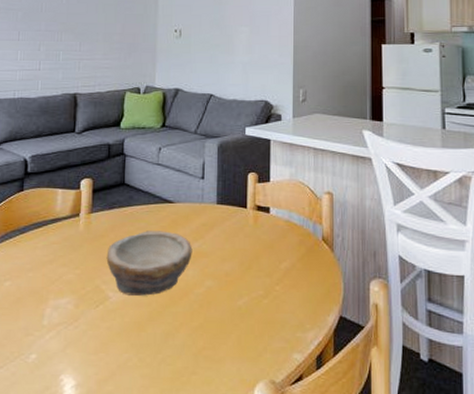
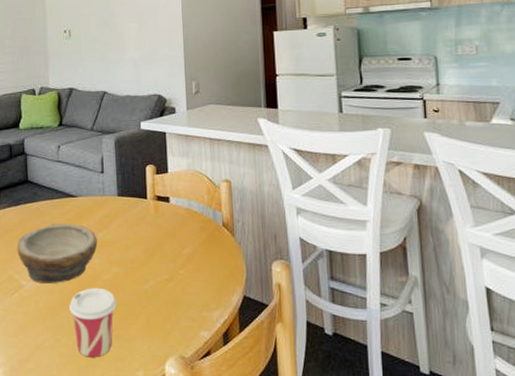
cup: none [157,302,207,380] -> present [69,288,117,358]

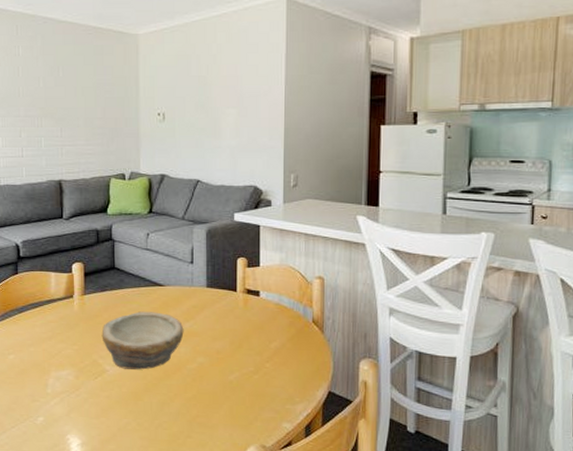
cup: present [69,288,117,358] -> none [153,376,200,442]

